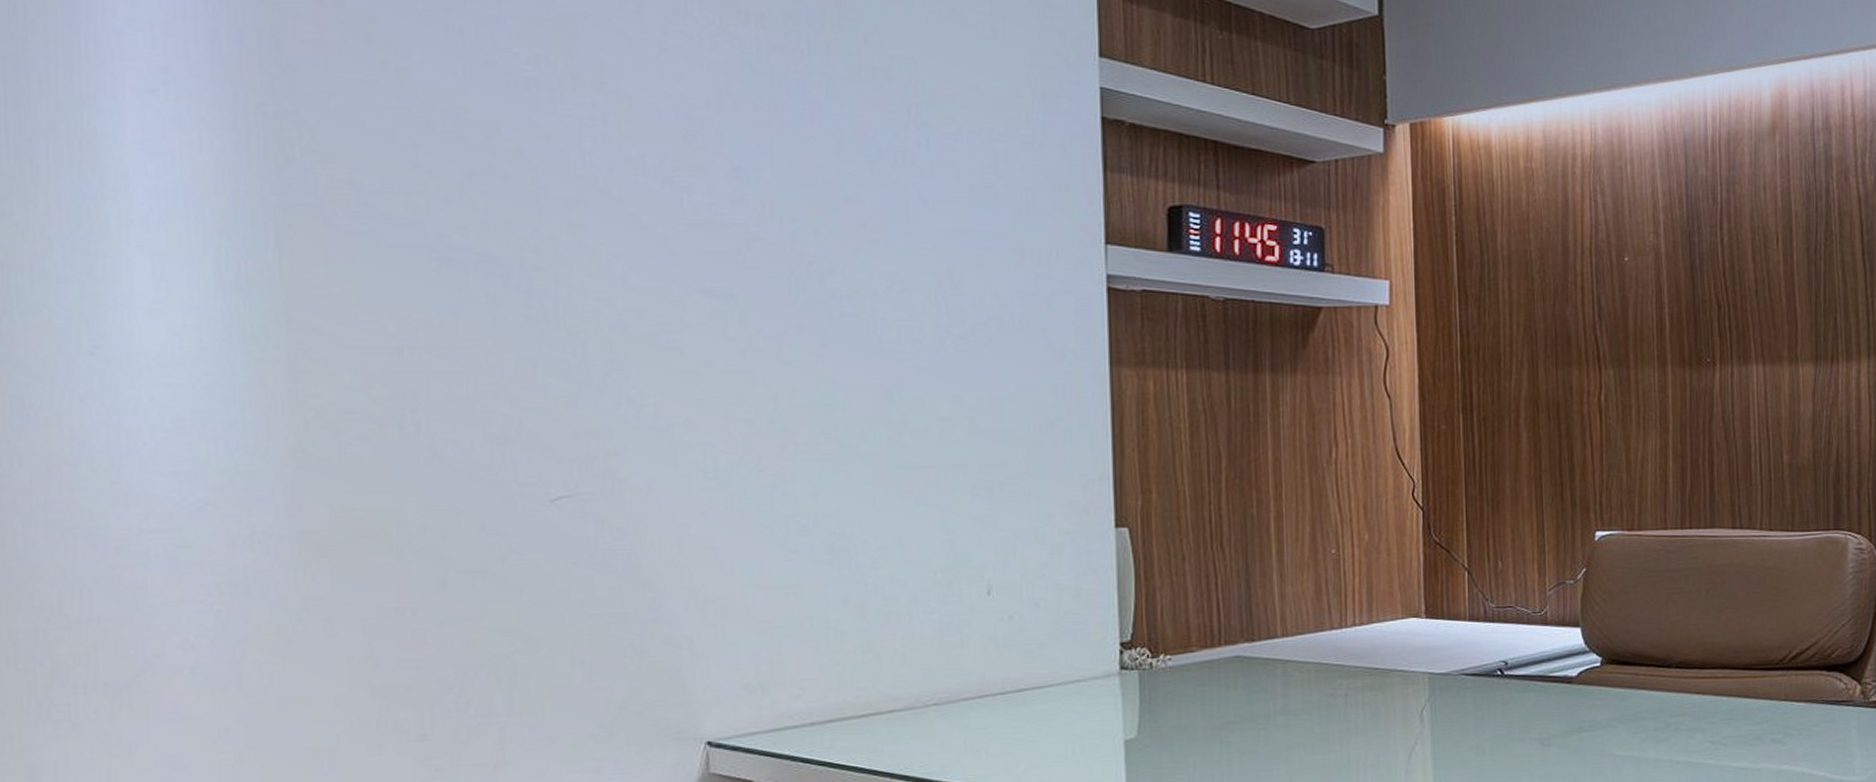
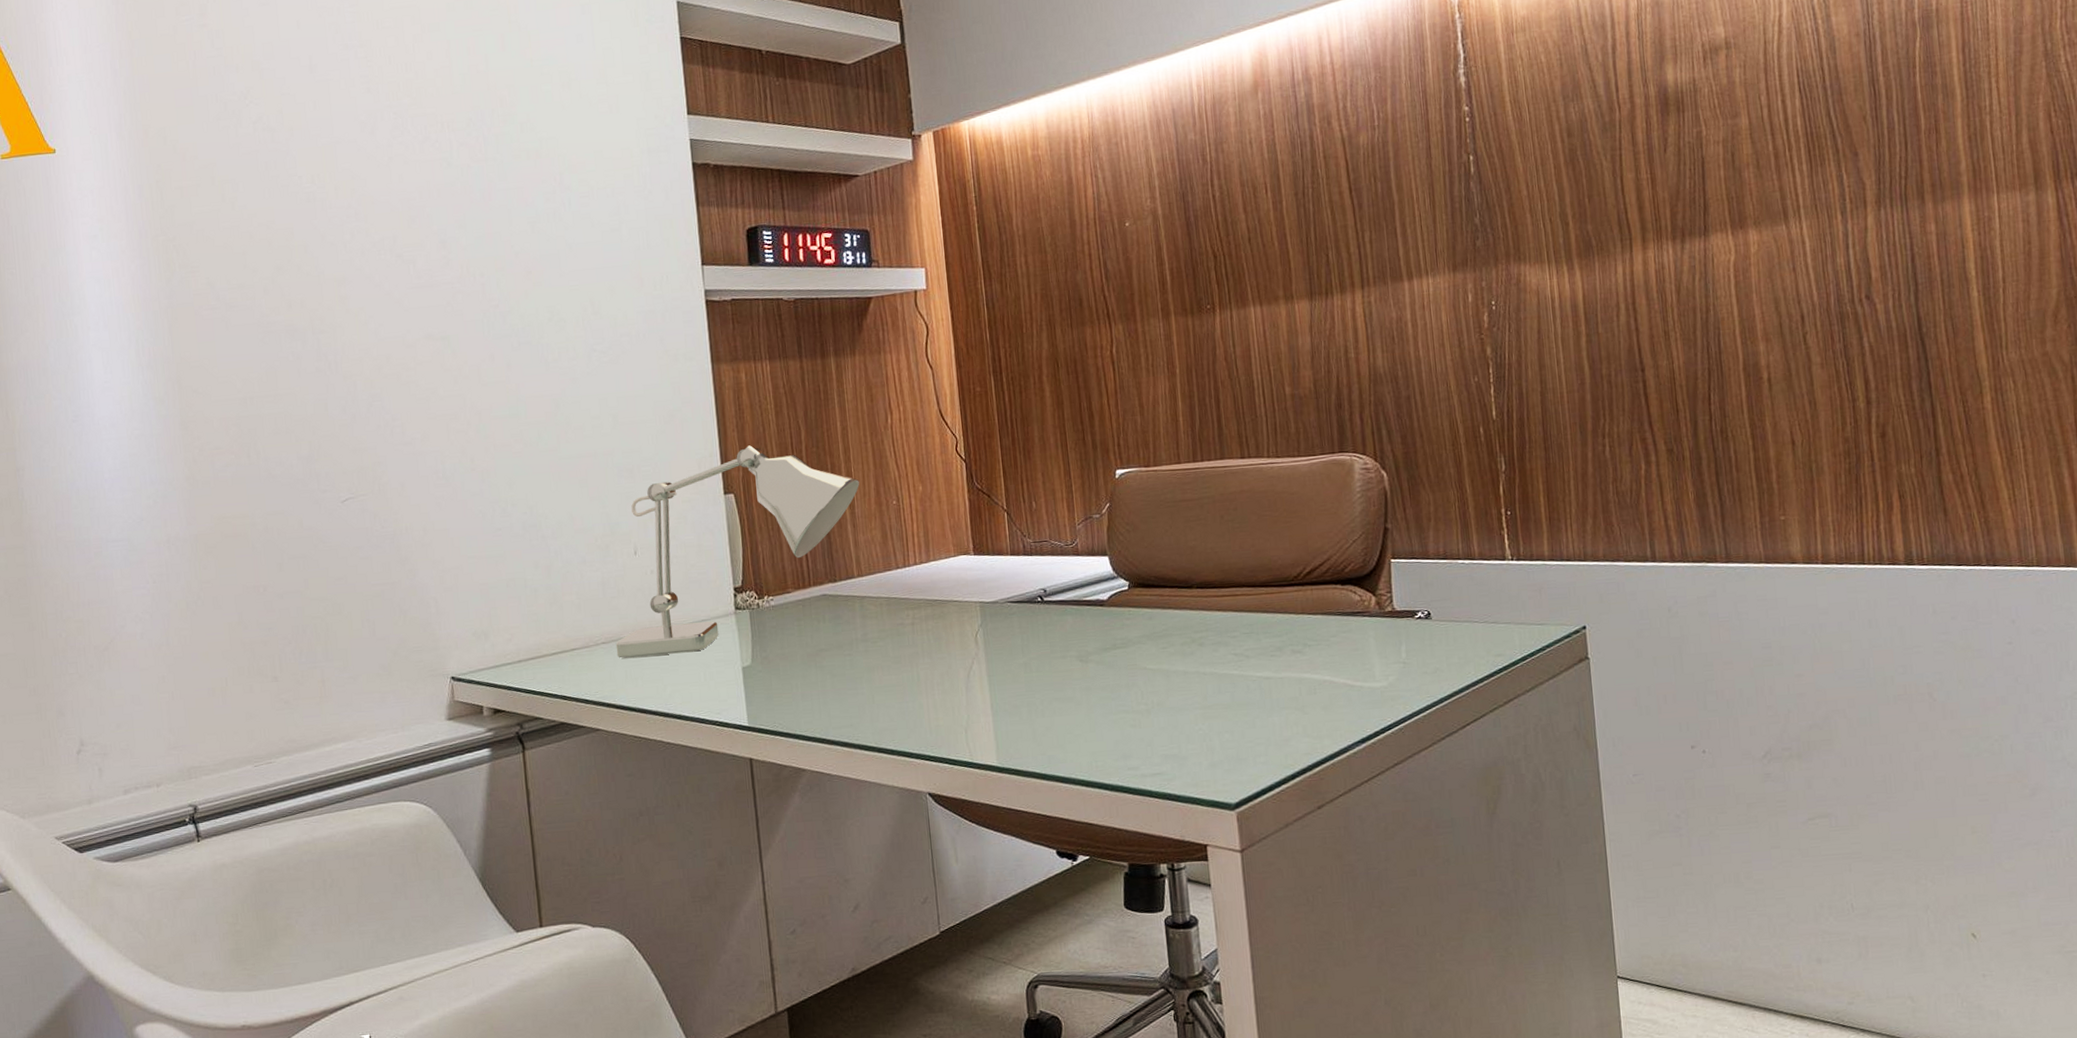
desk lamp: none [952,470,1291,725] -> present [615,445,859,658]

